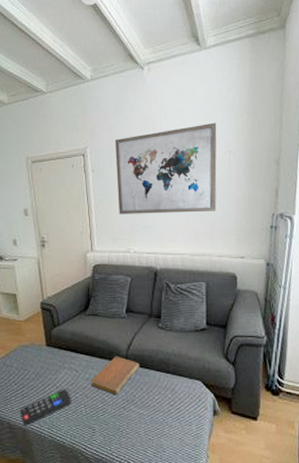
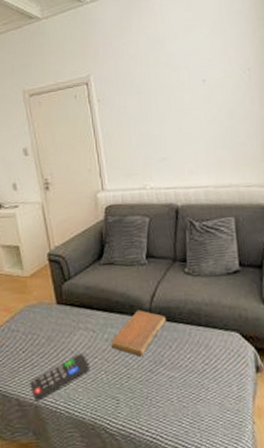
wall art: present [115,122,217,214] -> none [121,38,240,147]

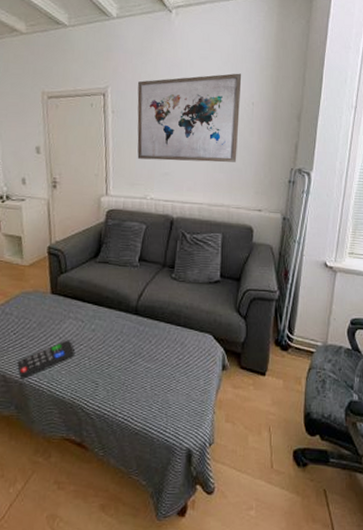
notebook: present [111,310,166,357] -> none [97,306,149,348]
wall art: none [121,38,240,147] -> present [137,73,242,163]

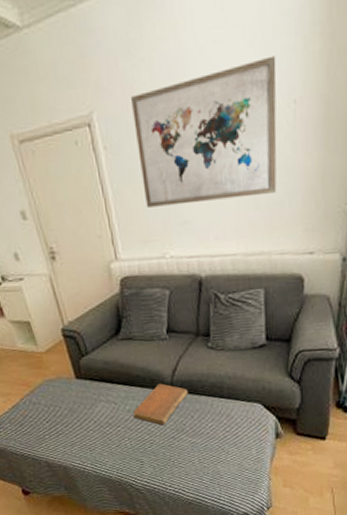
remote control: present [17,340,76,379] -> none [57,423,114,464]
notebook: none [97,306,149,348] -> present [133,383,188,426]

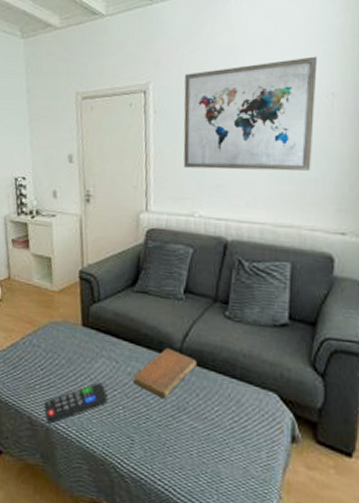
remote control: none [57,423,114,464] -> present [44,382,108,424]

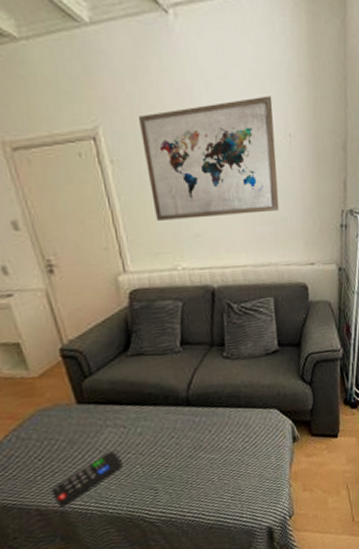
notebook: present [133,347,197,399] -> none [145,399,205,446]

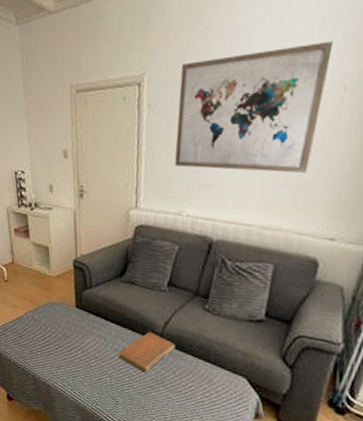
remote control: present [52,451,124,508] -> none [44,354,97,383]
notebook: none [145,399,205,446] -> present [119,331,175,373]

